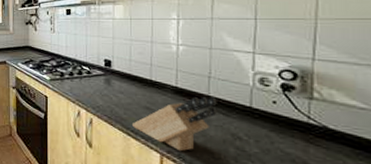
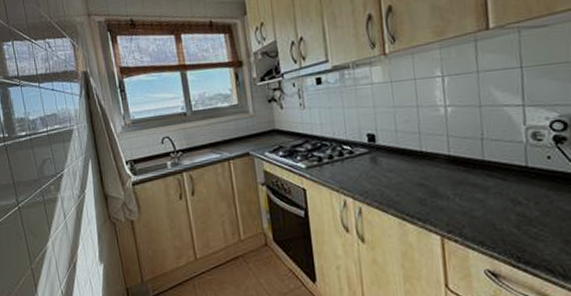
knife block: present [132,96,217,152] -> none [407,161,495,229]

